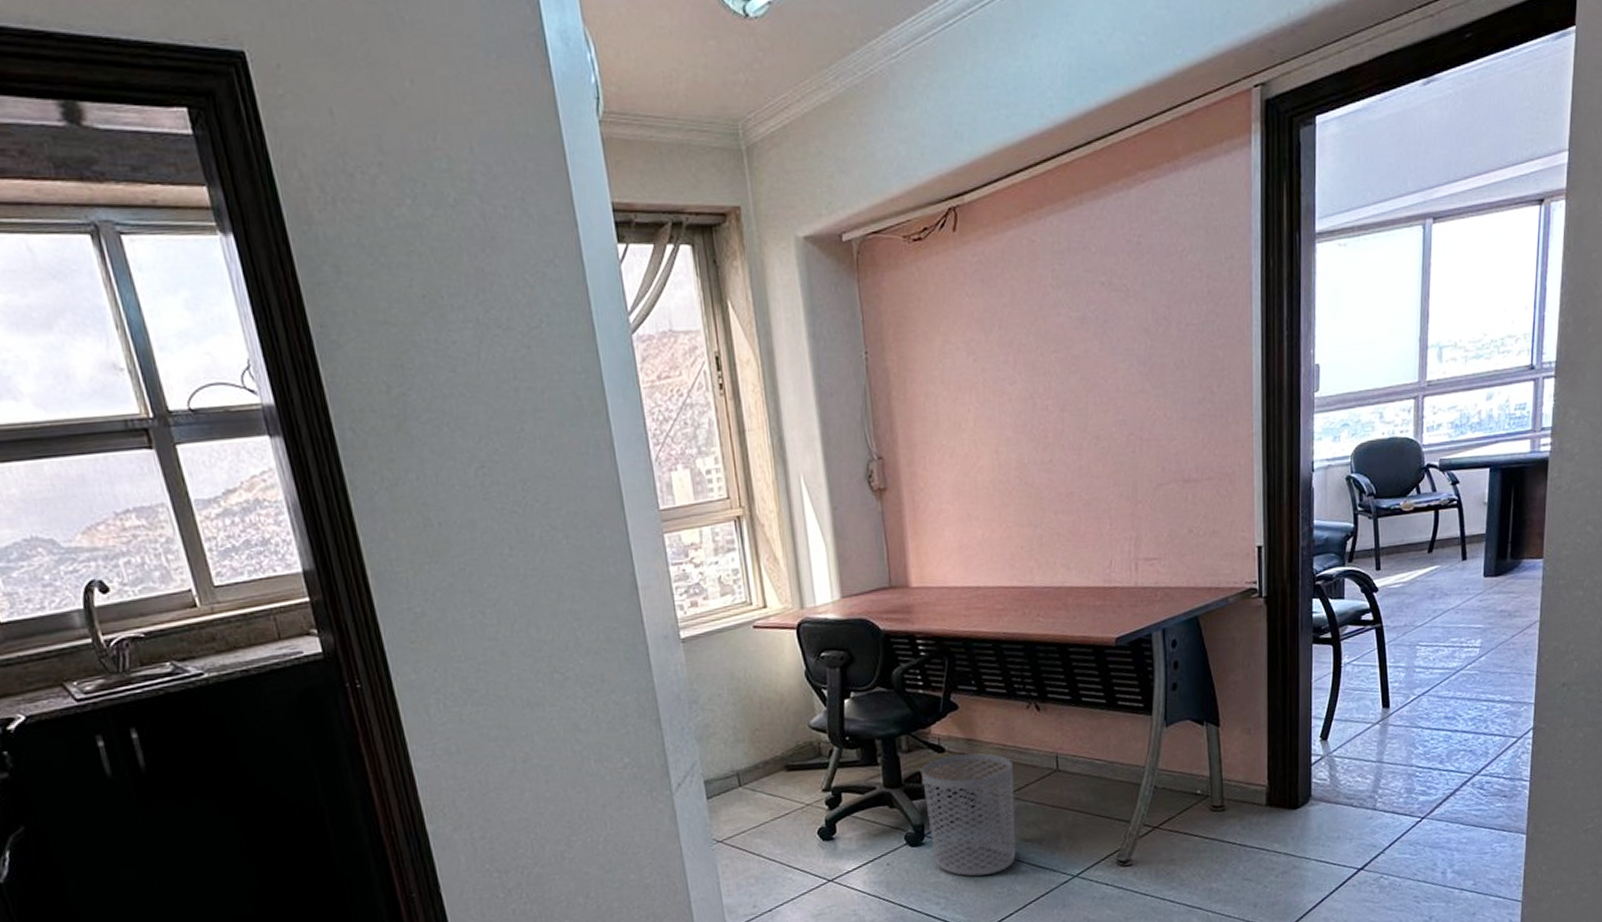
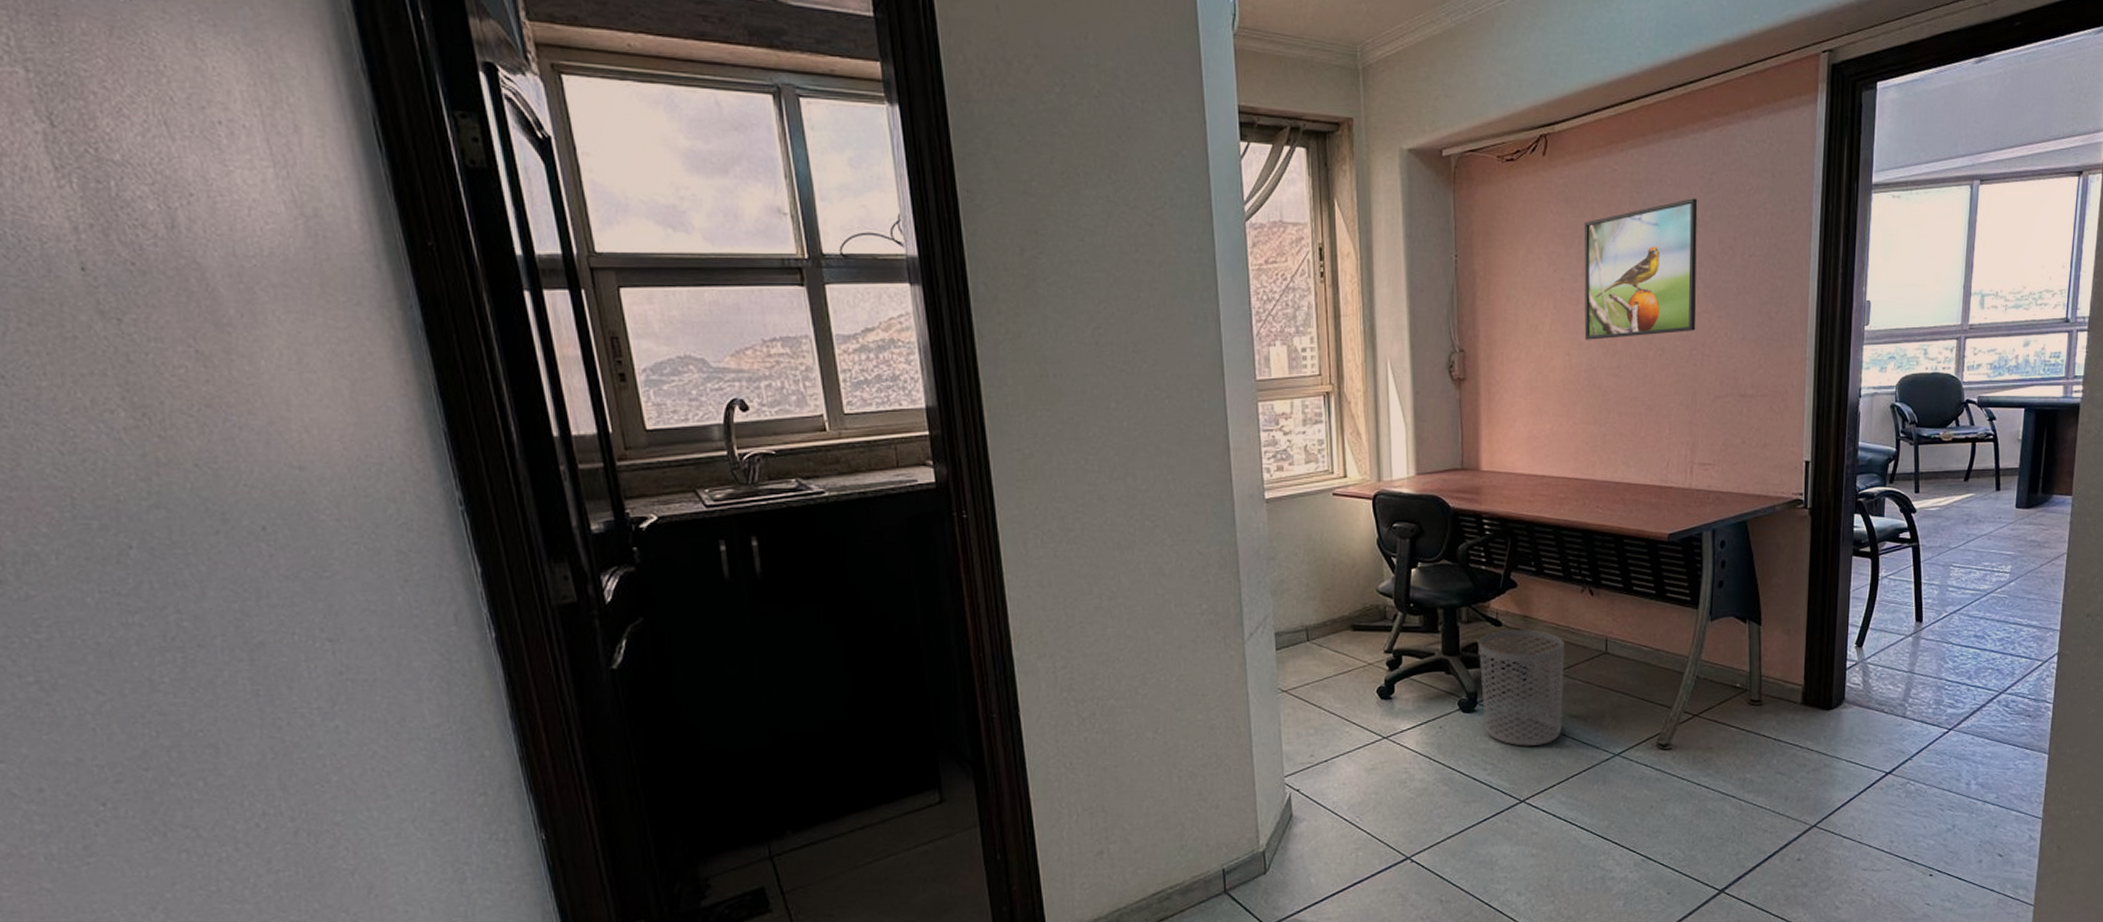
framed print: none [1003,265,1132,434] -> present [1583,198,1698,340]

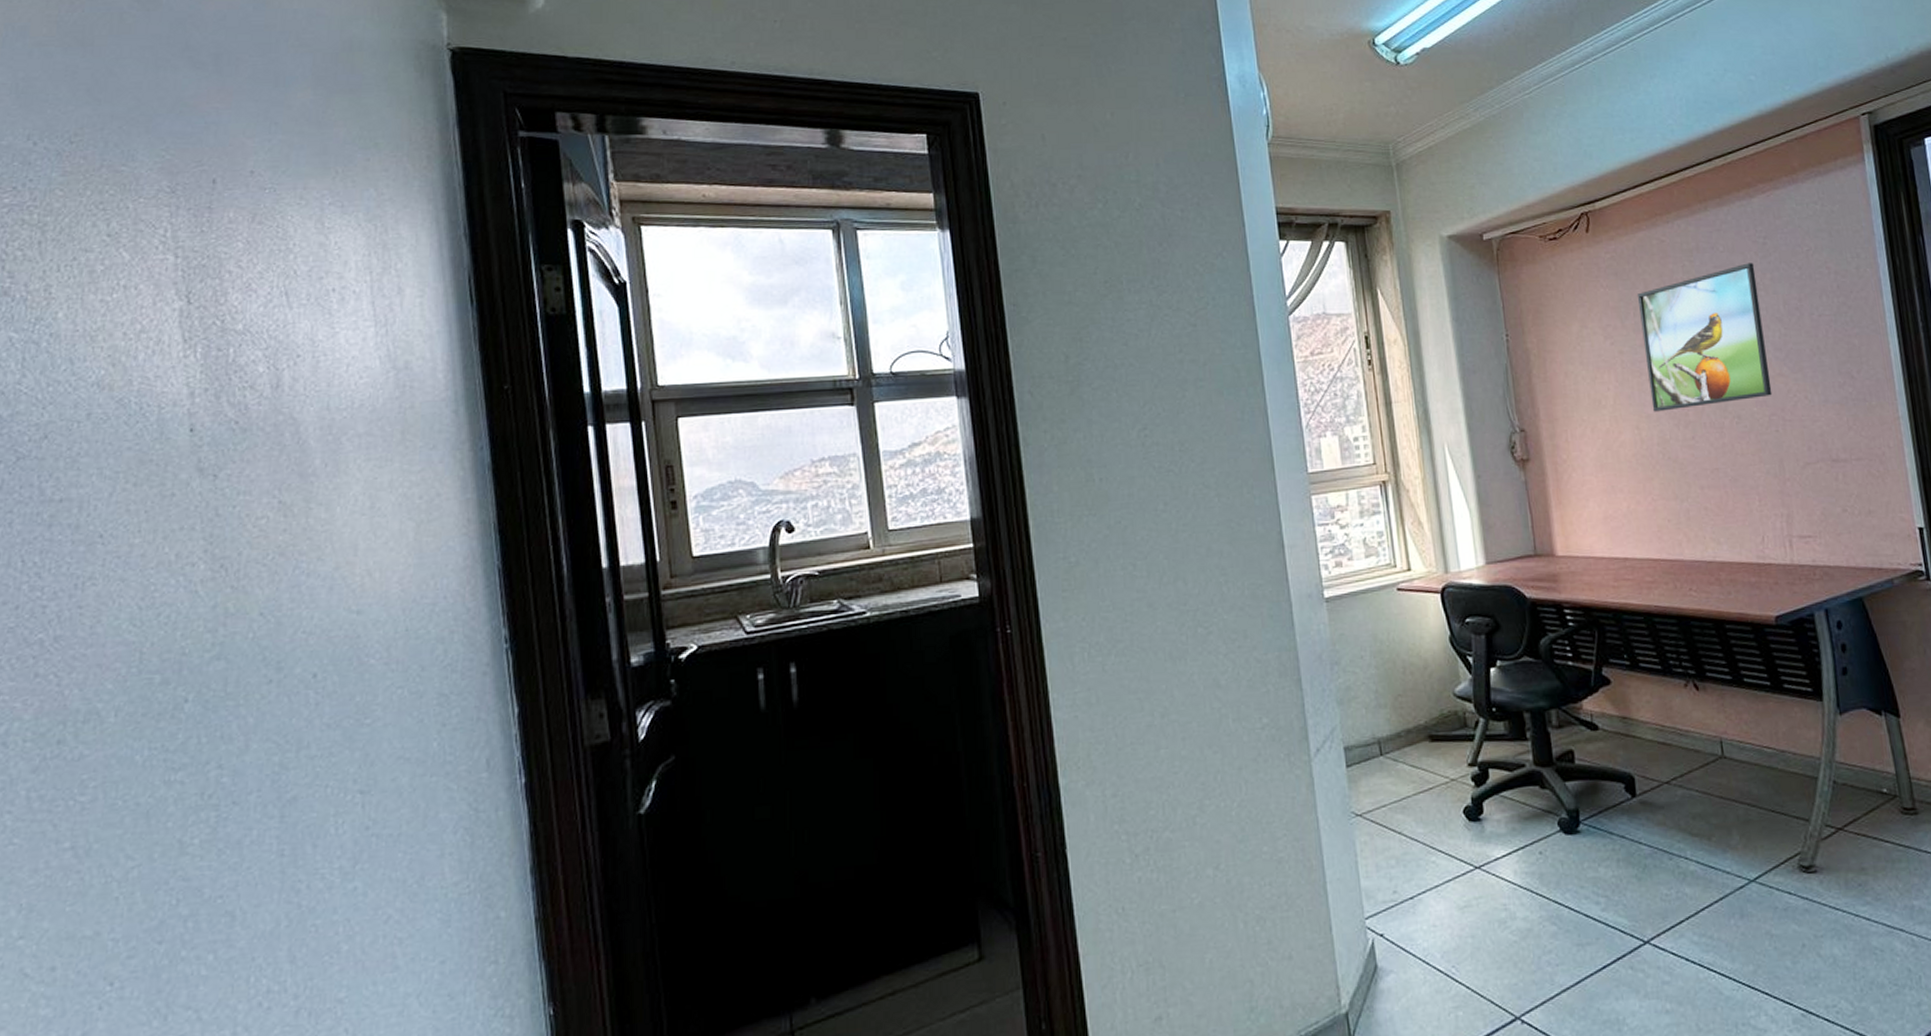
waste bin: present [1479,628,1564,746] -> none [1574,732,1683,873]

